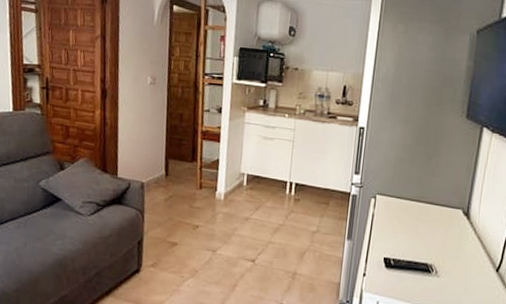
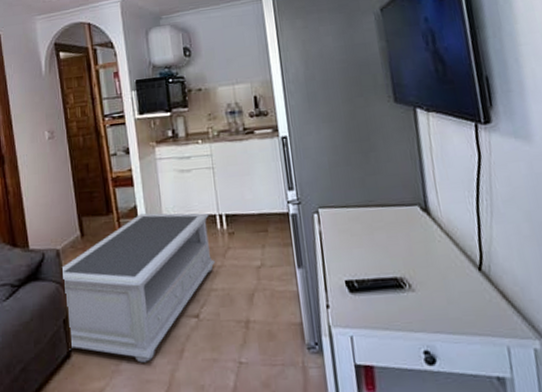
coffee table: none [139,167,281,289] -> present [61,212,215,363]

